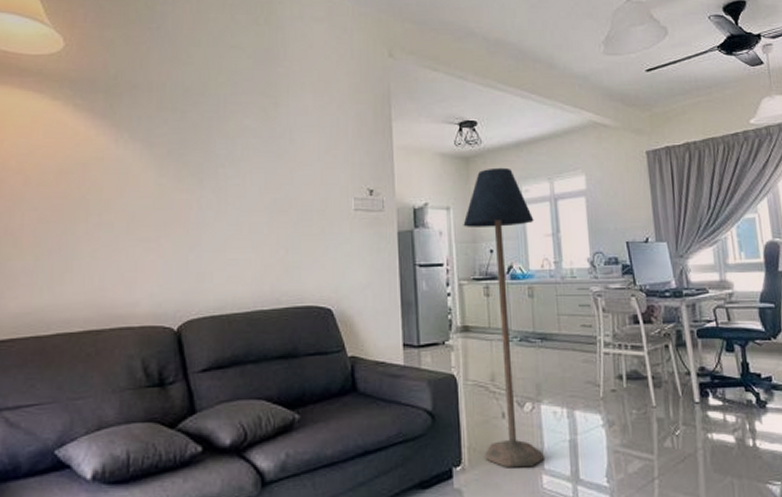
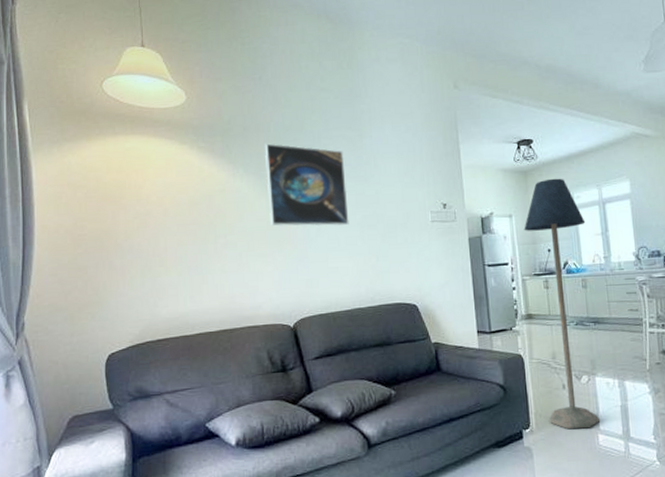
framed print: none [156,105,255,208] -> present [265,143,349,226]

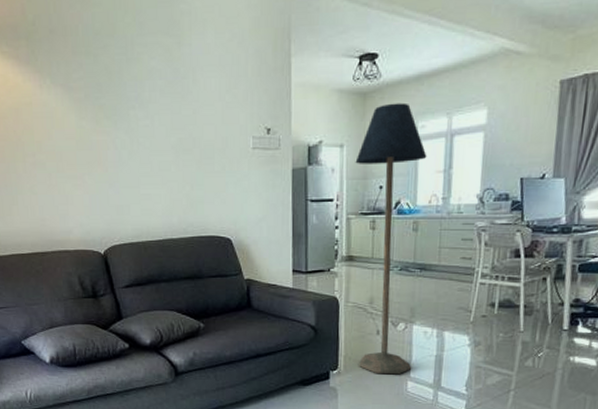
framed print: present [265,143,349,226] -> none [73,50,163,148]

